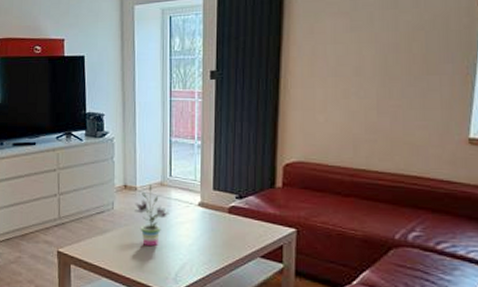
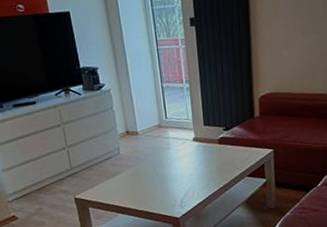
potted plant: present [133,184,170,246] -> none [138,128,170,181]

